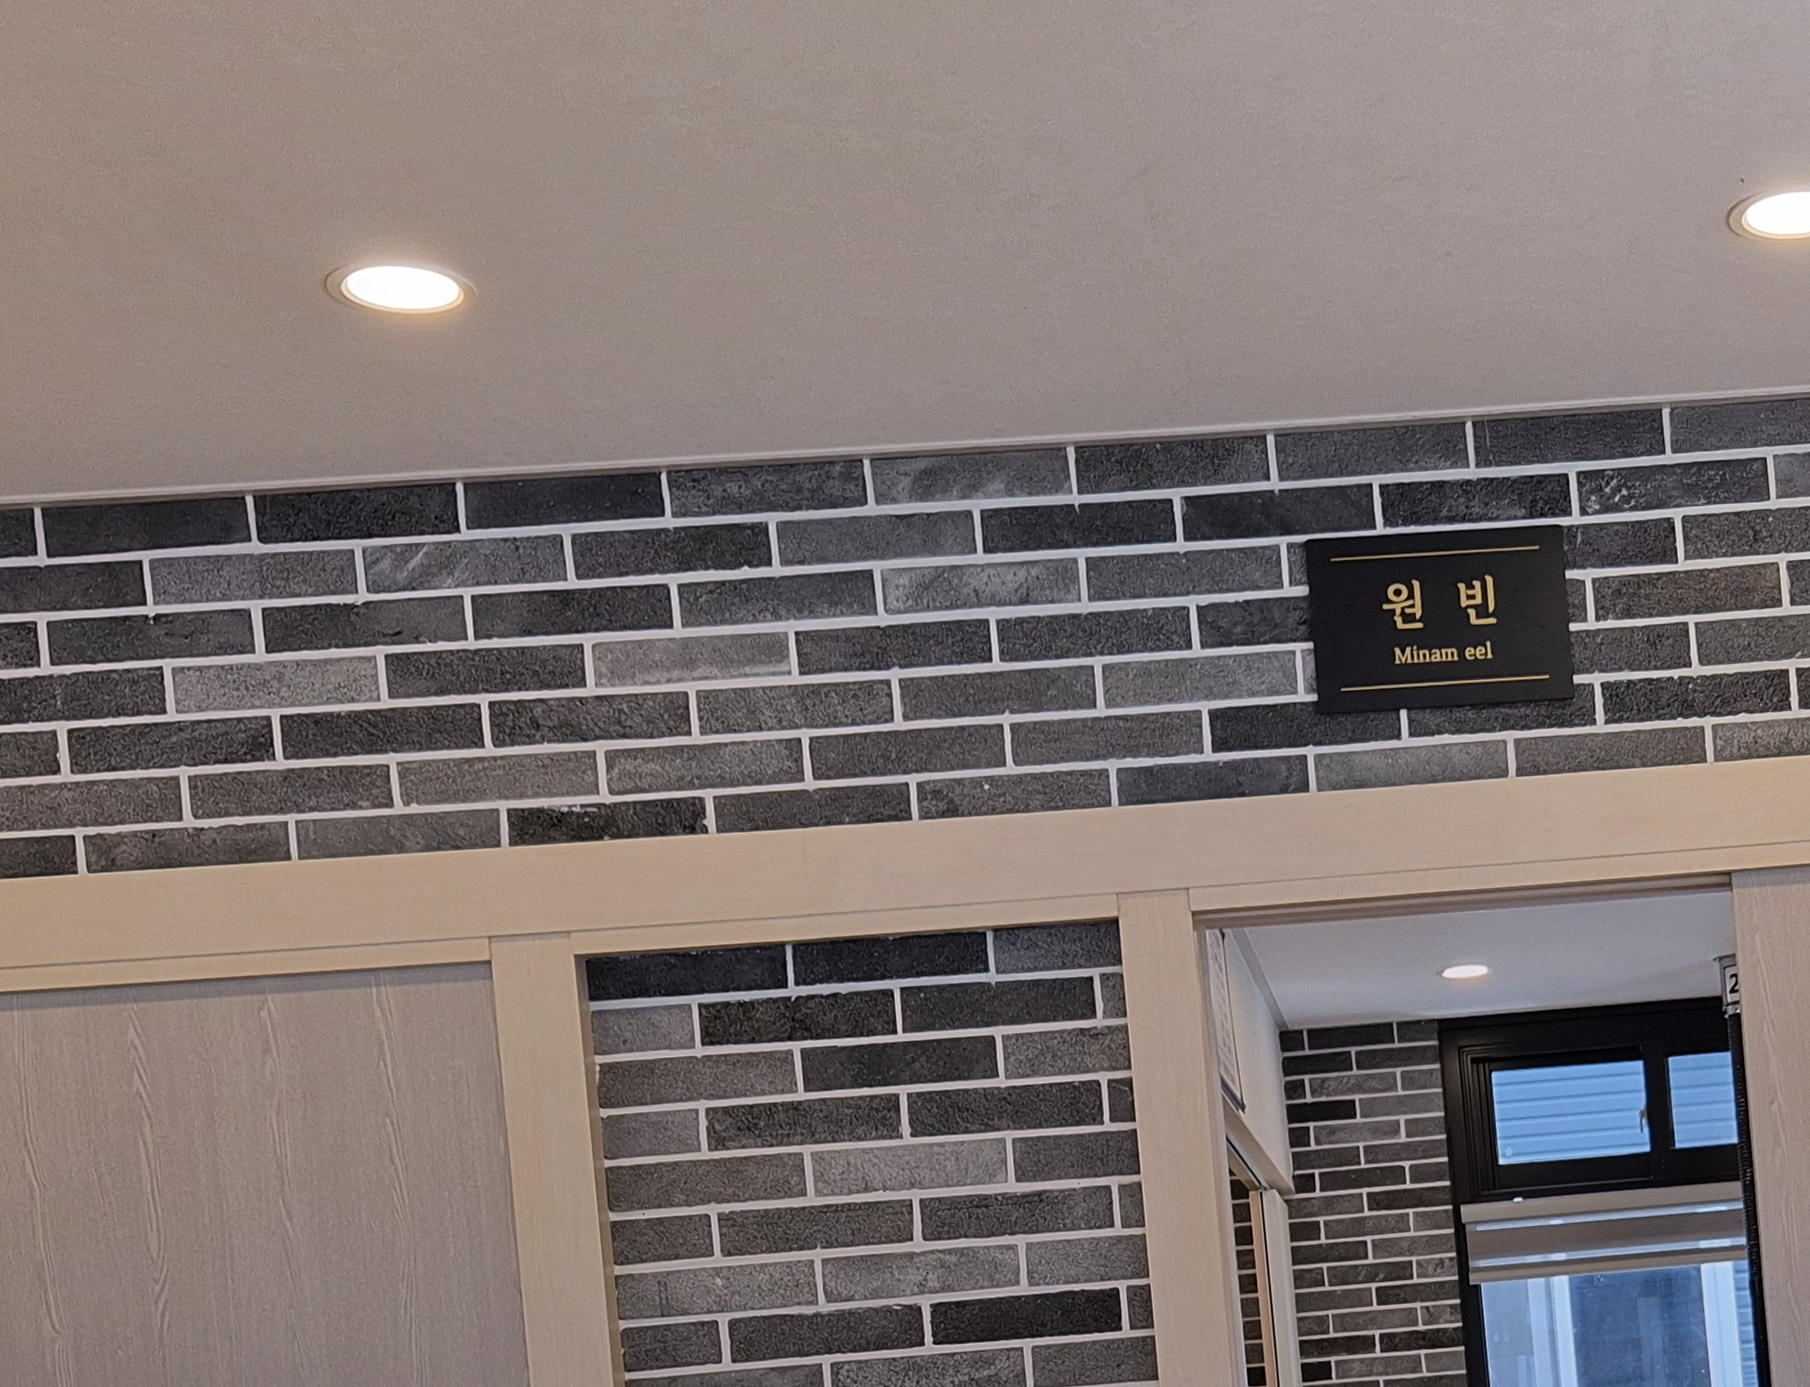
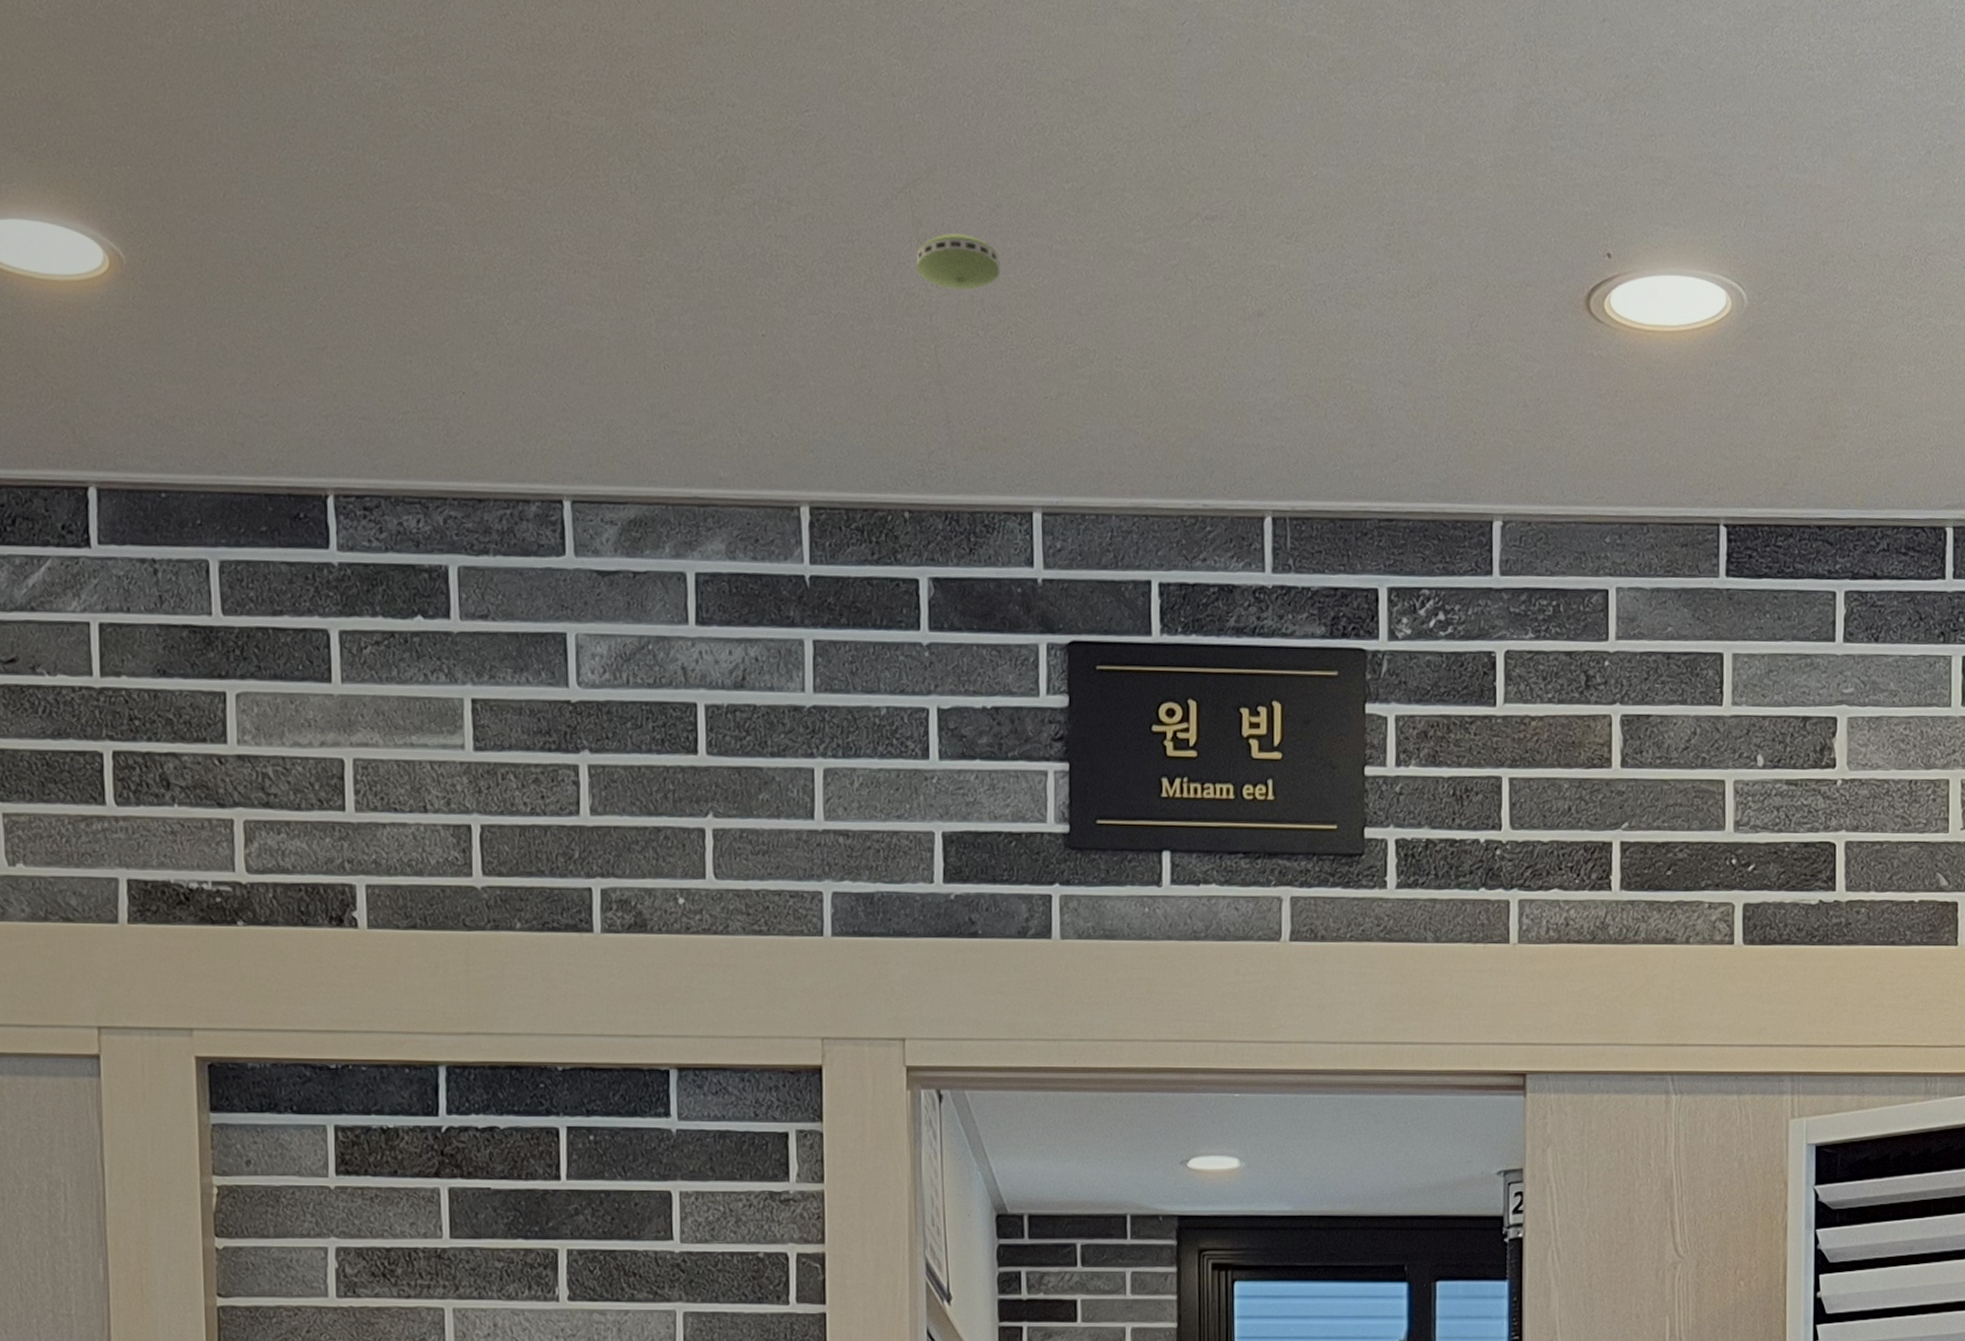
smoke detector: none [1150,209,1224,256] -> present [916,233,1000,290]

